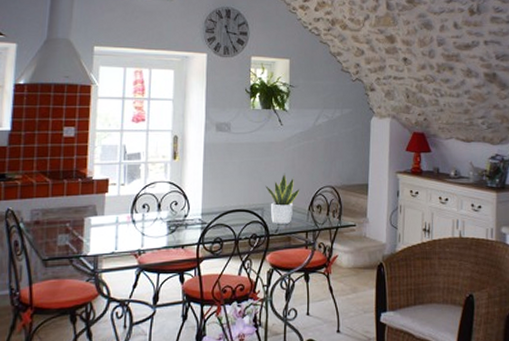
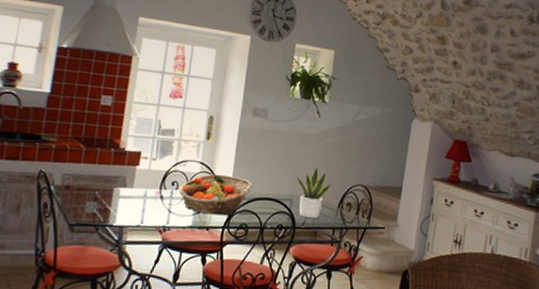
fruit basket: none [150,192,224,233] -> present [178,173,254,216]

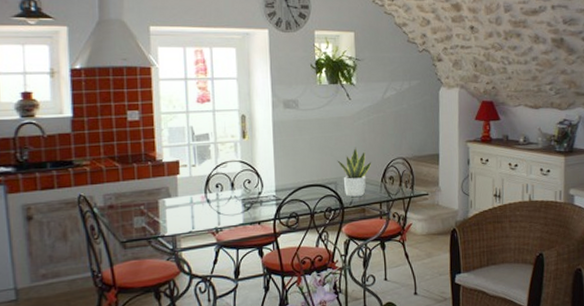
fruit basket: present [178,173,254,216] -> none [223,169,297,210]

